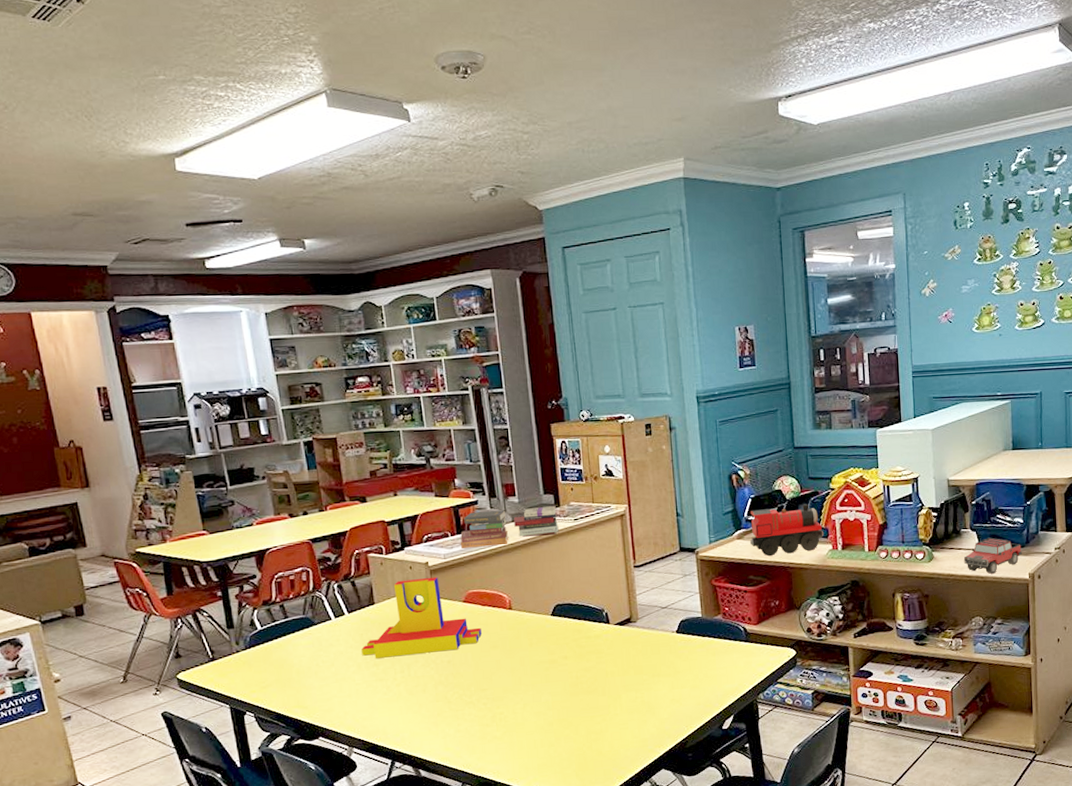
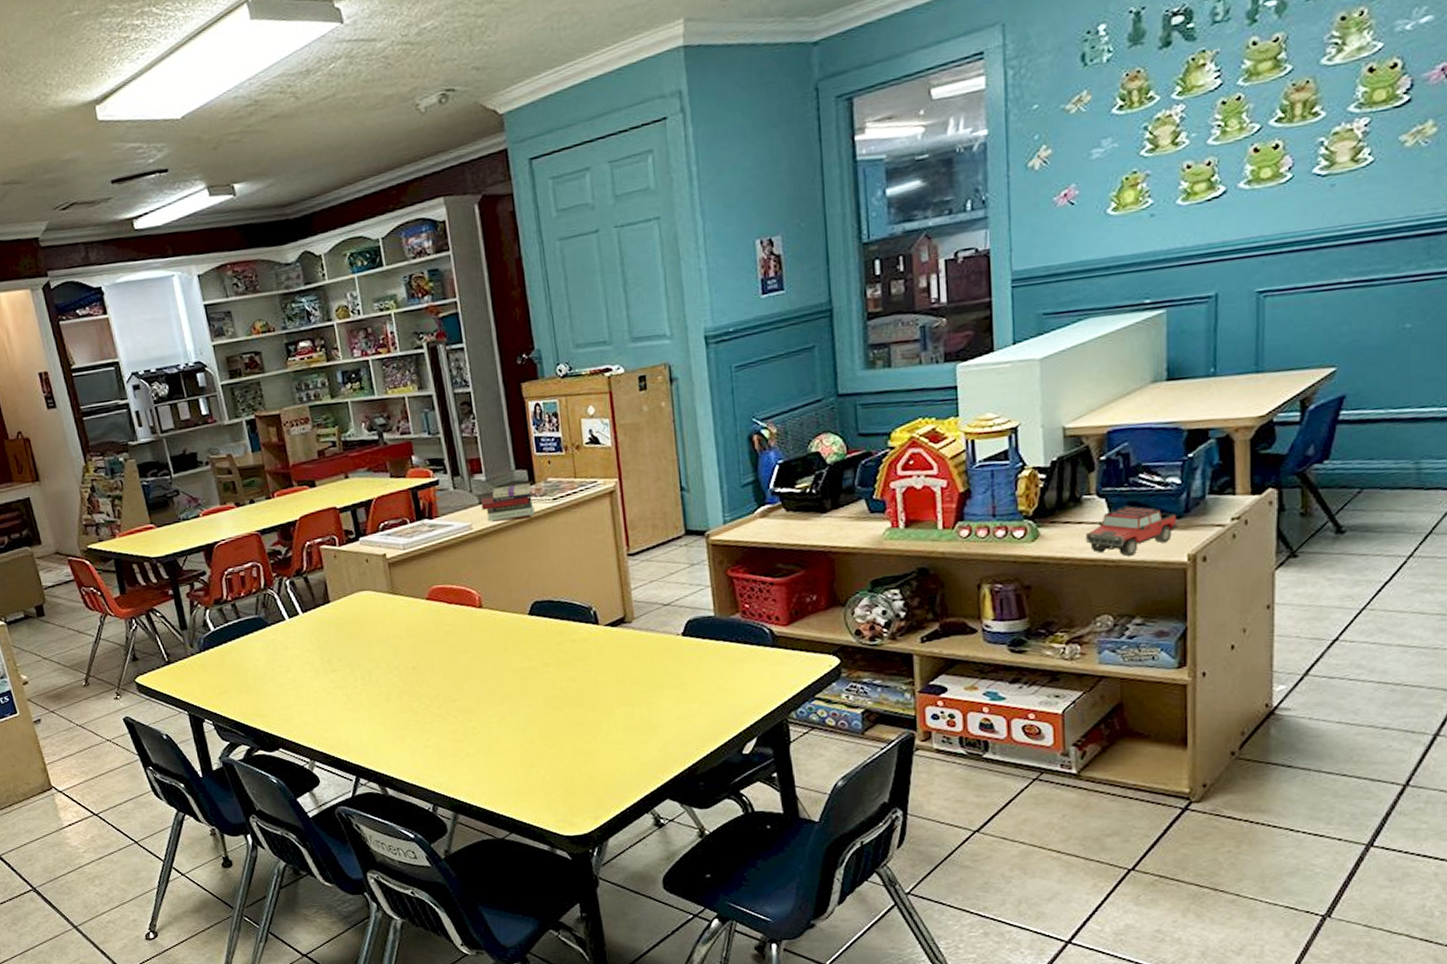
toy block set: present [361,576,482,658] -> none [318,570,449,663]
books: present [460,510,509,550] -> none [420,490,476,539]
toy train: present [749,504,824,557] -> none [776,468,880,539]

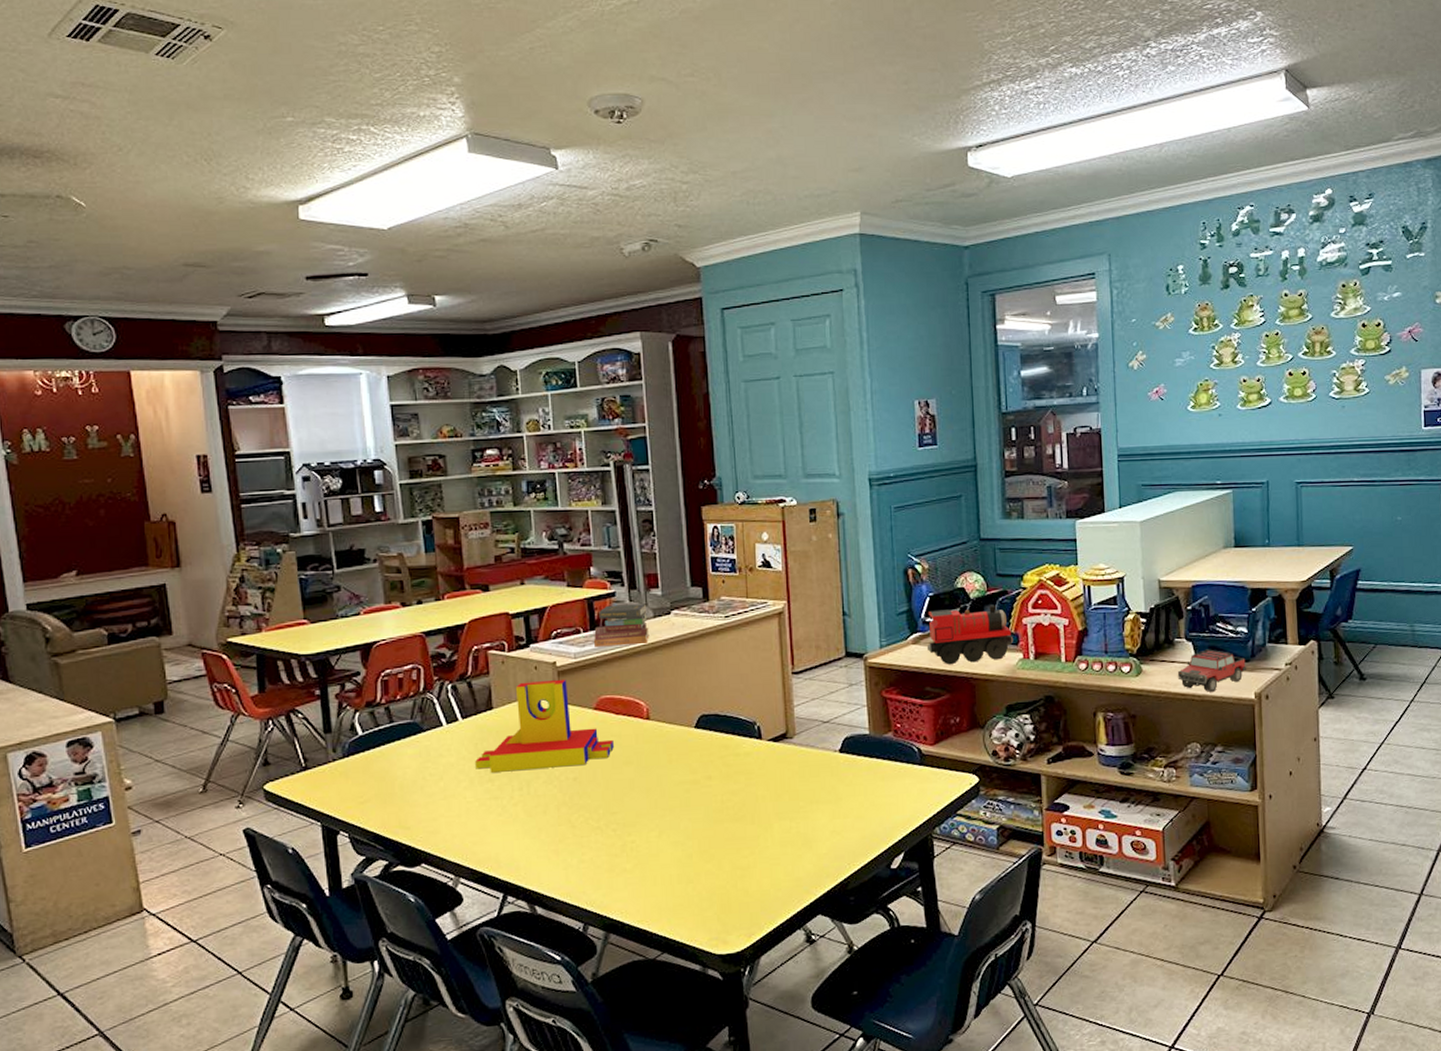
toy block set: none [318,570,449,663] -> present [475,679,614,773]
books: none [420,490,476,539] -> present [593,604,650,648]
books: present [481,484,535,522] -> none [656,601,707,635]
toy train: none [776,468,880,539] -> present [926,604,1014,665]

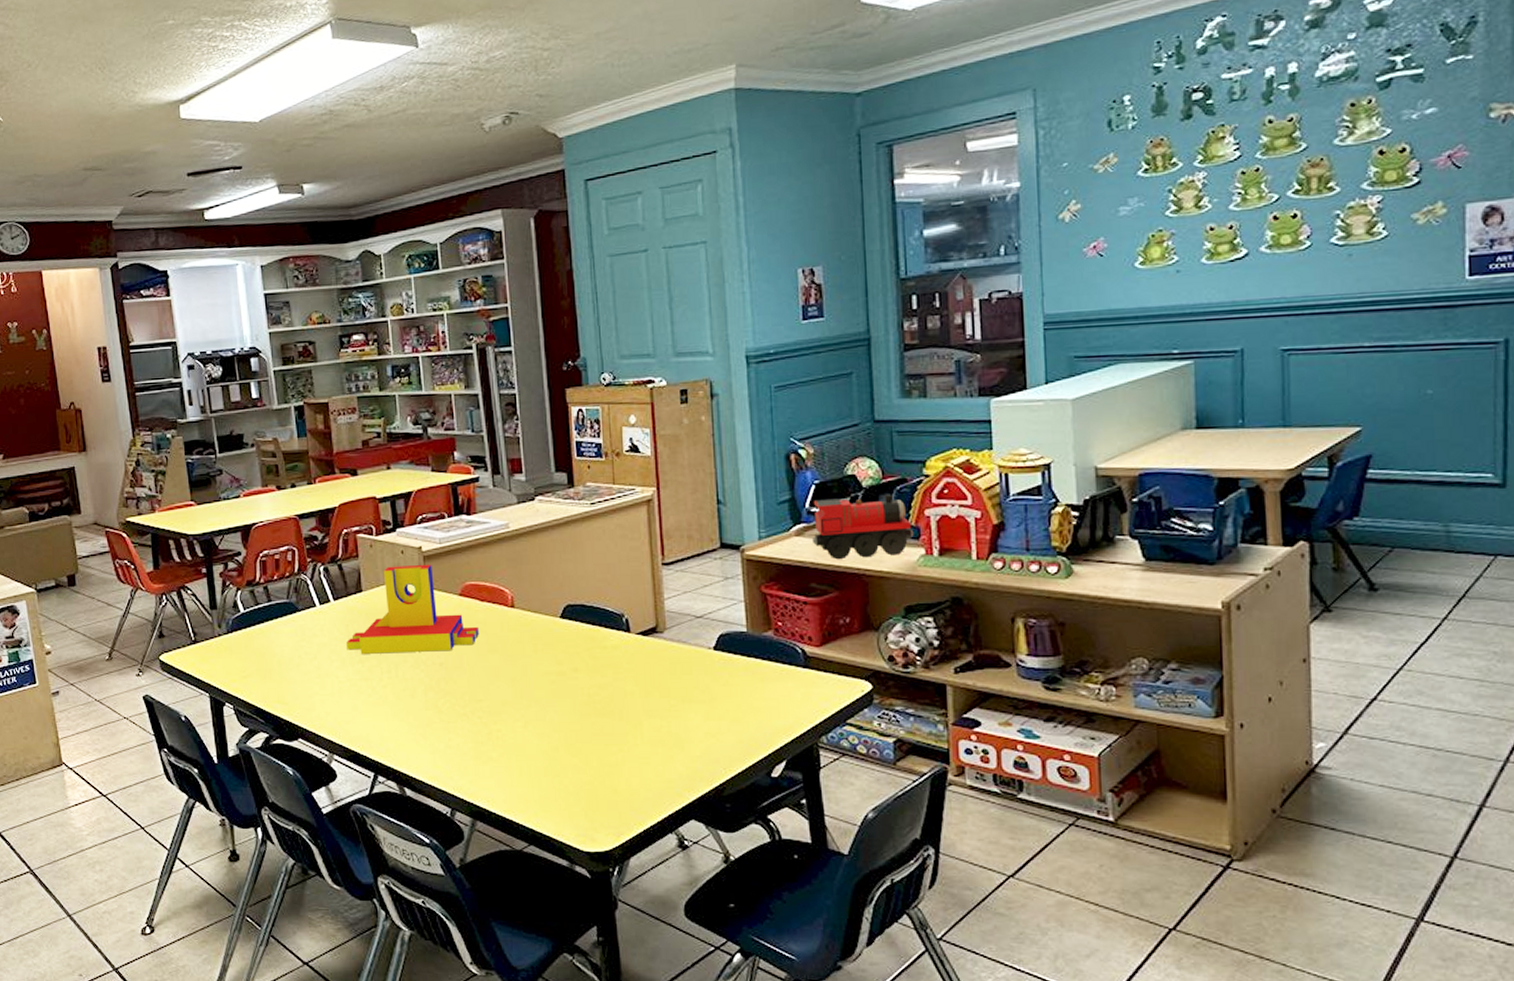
books: present [593,604,650,648] -> none [457,489,514,534]
toy car: present [1177,649,1247,693] -> none [1118,549,1212,601]

